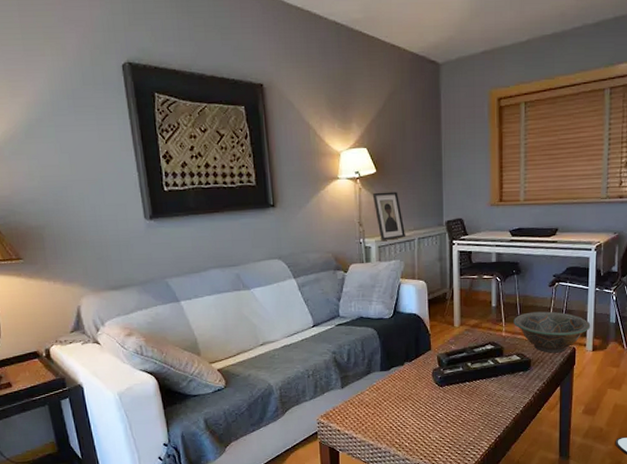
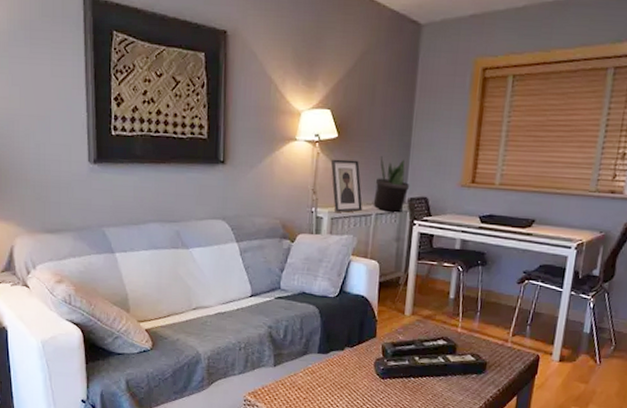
planter: none [415,186,446,236] -> present [373,156,410,213]
decorative bowl: present [514,311,591,353] -> none [472,309,561,359]

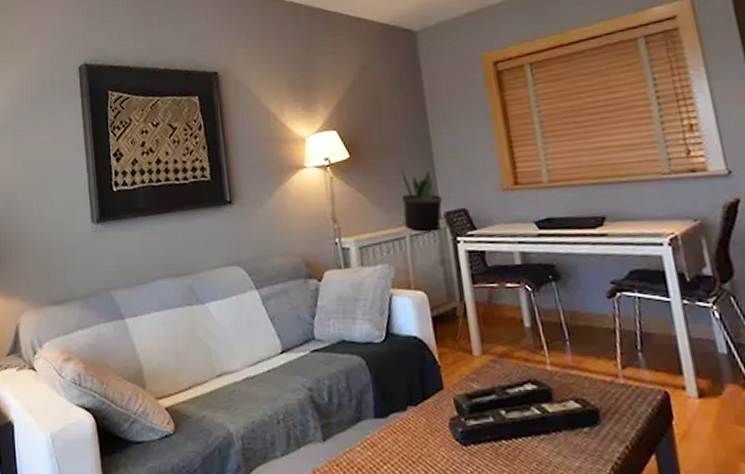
picture frame: present [330,159,362,213] -> none [346,179,393,240]

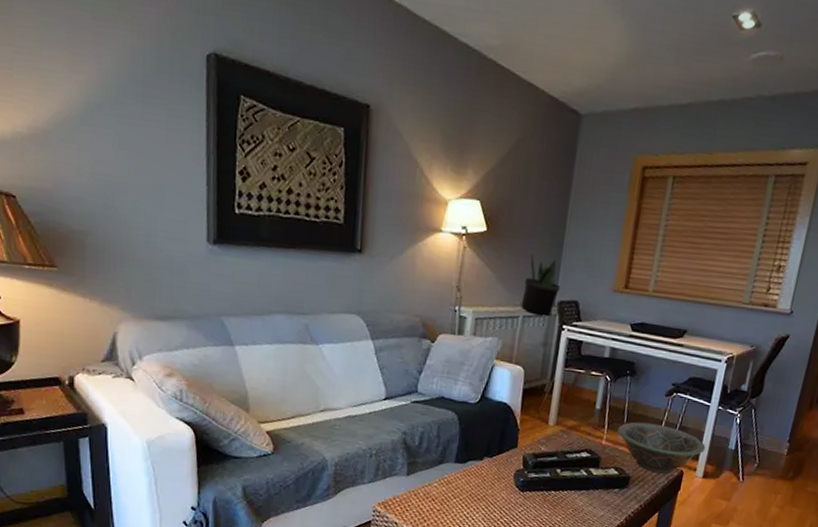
decorative bowl: none [560,334,688,399] -> present [617,422,706,474]

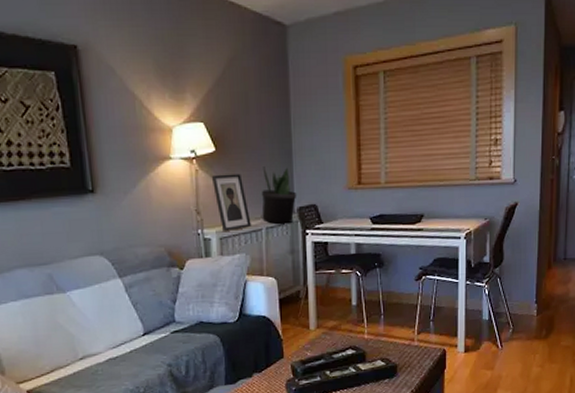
picture frame: none [477,254,510,313] -> present [211,173,251,231]
decorative bowl: present [617,422,706,474] -> none [377,309,462,357]

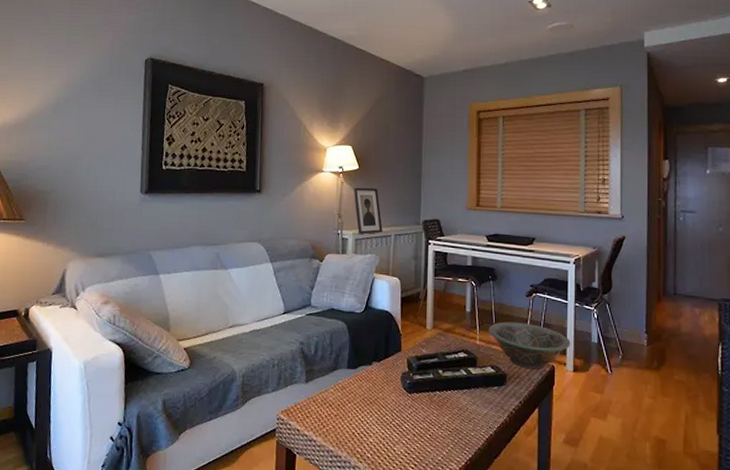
planter: present [262,166,297,225] -> none [392,184,423,234]
decorative bowl: none [377,309,462,357] -> present [488,321,571,370]

